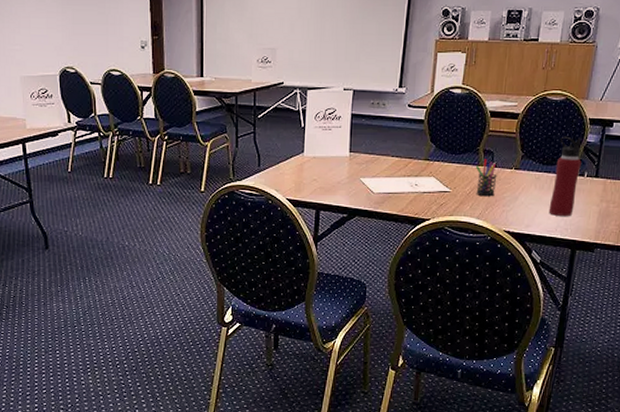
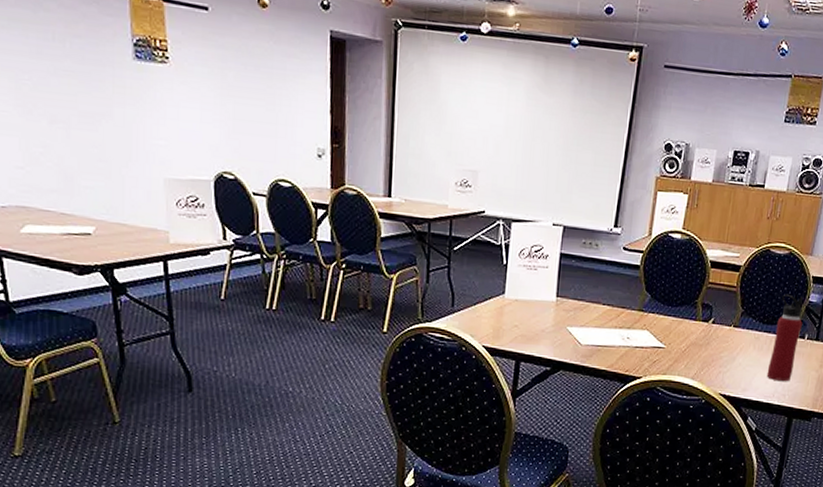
pen holder: present [475,159,497,197] -> none [692,313,715,356]

